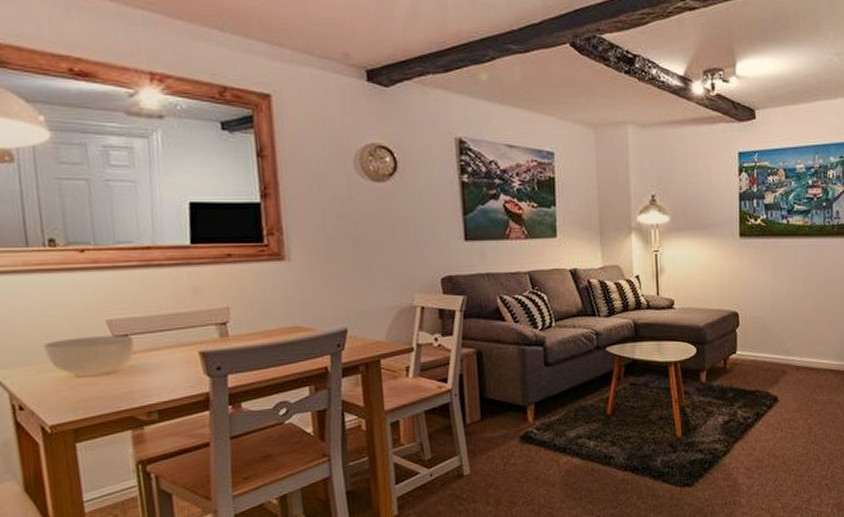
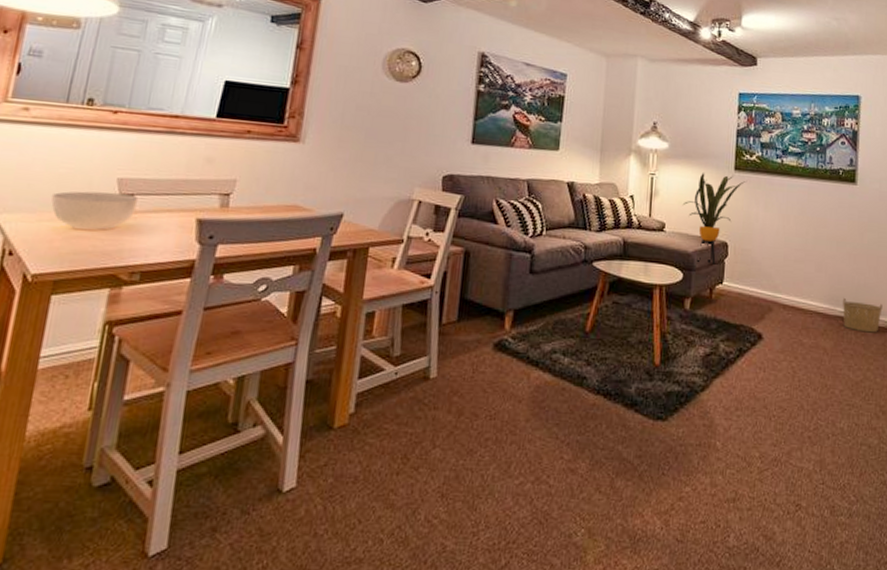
house plant: none [689,243,752,336] -> present [682,173,746,265]

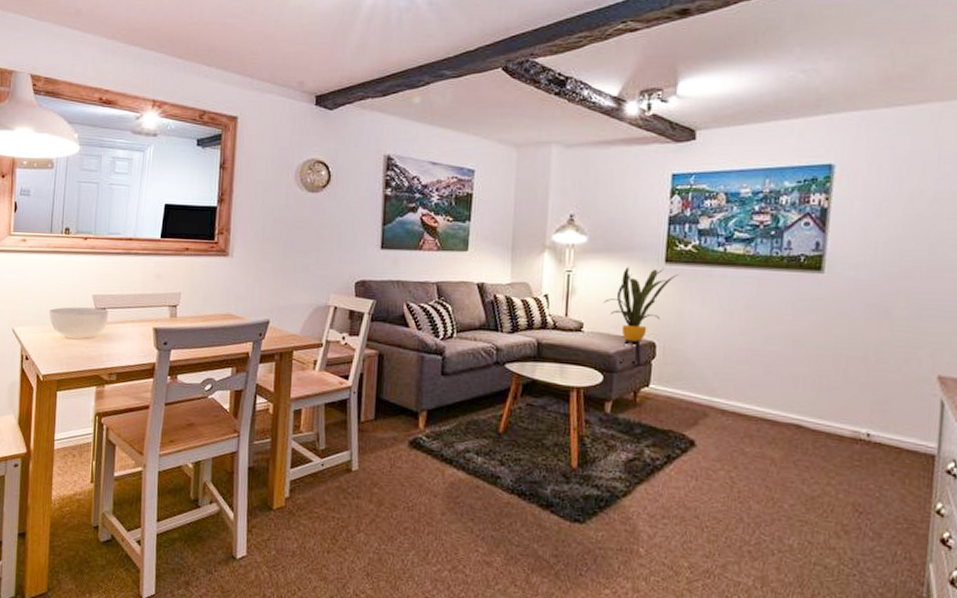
basket: present [843,297,883,333] -> none [797,403,852,444]

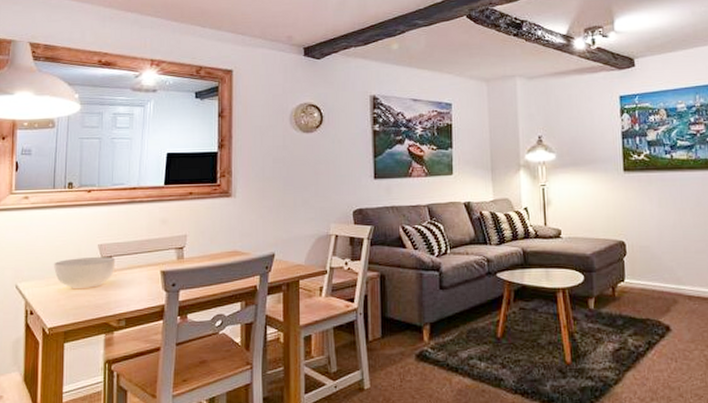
house plant: present [603,267,679,366] -> none [575,177,637,264]

